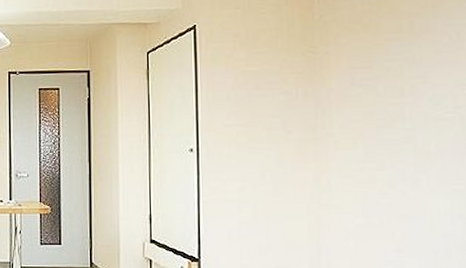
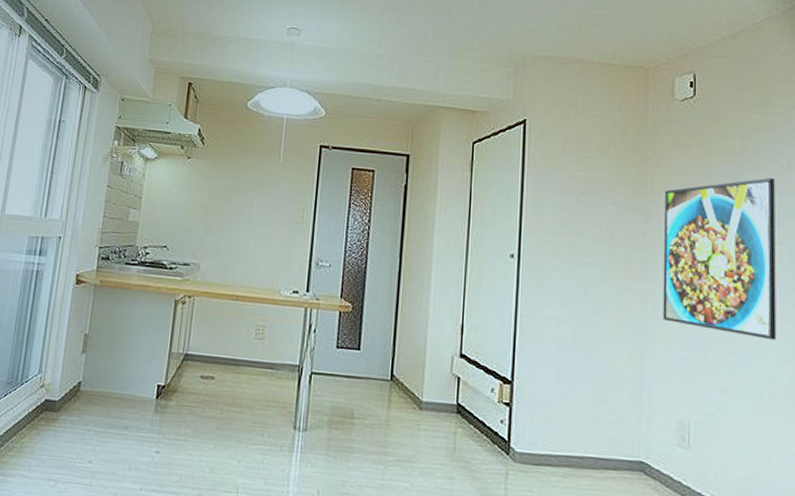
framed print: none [333,51,450,201] -> present [663,178,777,340]

